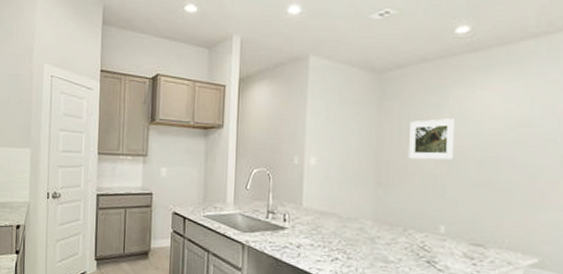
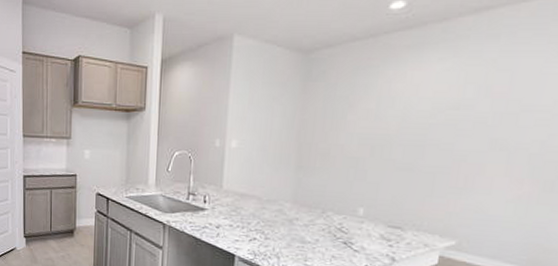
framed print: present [409,118,456,160] -> none [331,100,383,143]

